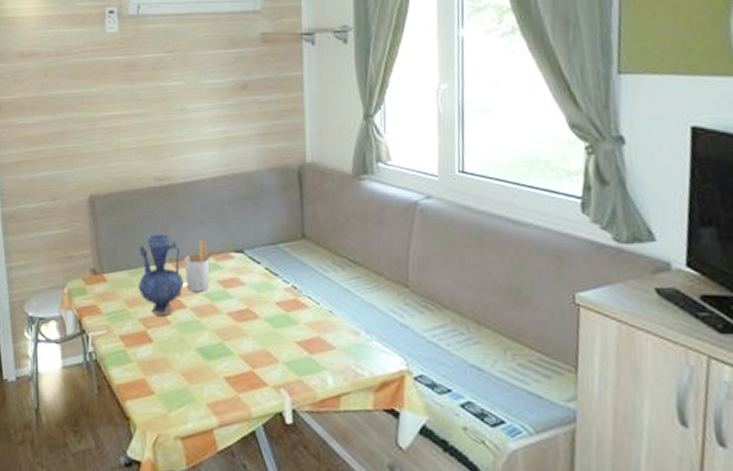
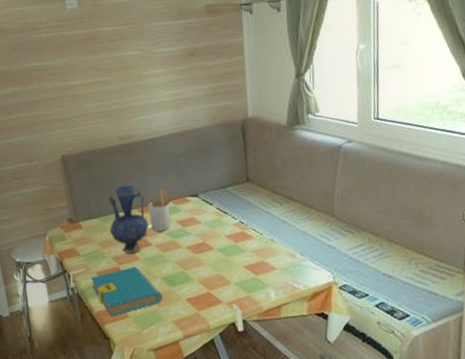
book: none [112,332,196,392] -> present [90,266,163,316]

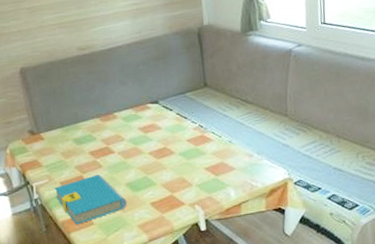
vase: present [109,185,149,254] -> none [69,94,111,163]
utensil holder: present [148,188,178,232] -> none [109,96,139,139]

